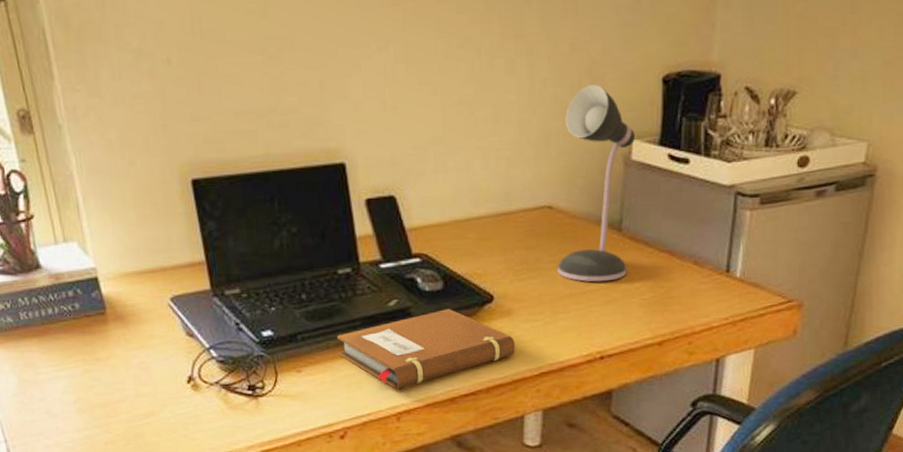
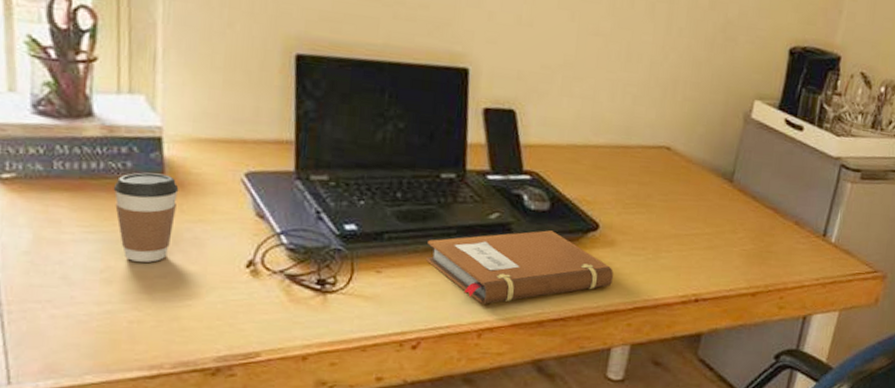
coffee cup: none [69,310,123,391] -> present [113,172,179,263]
desk lamp: present [556,85,635,282] -> none [665,42,758,228]

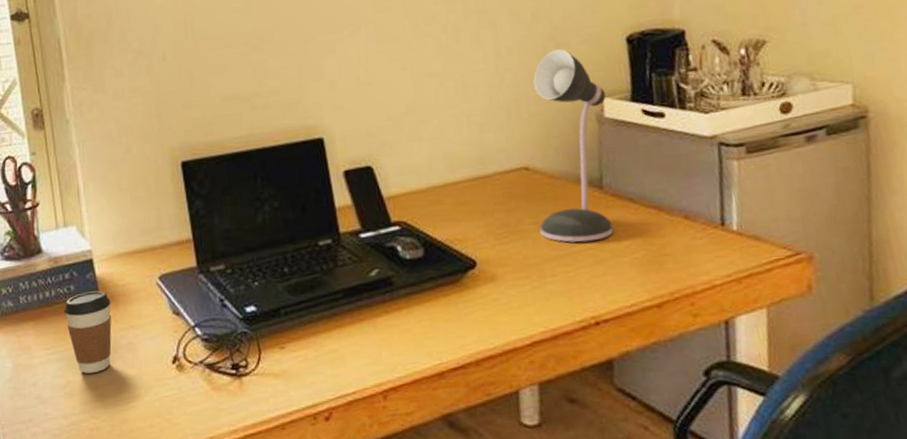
notebook: present [426,230,613,304] -> none [319,276,503,364]
desk lamp: none [665,42,758,228] -> present [533,49,615,243]

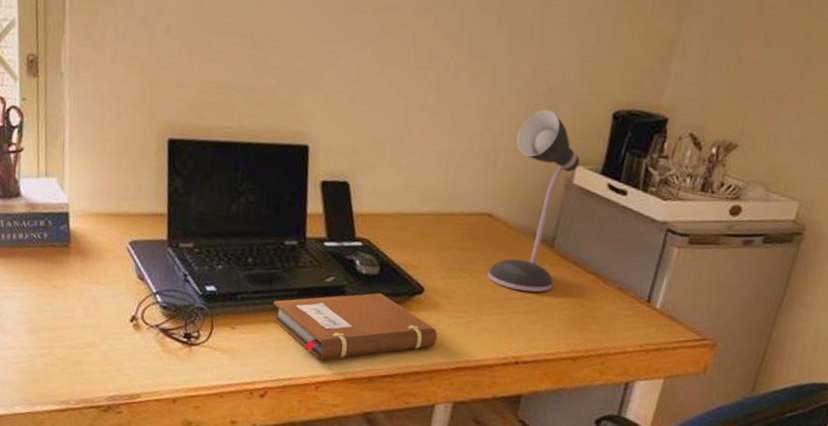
coffee cup: present [63,291,112,374] -> none [34,242,81,316]
notebook: none [319,276,503,364] -> present [272,293,437,360]

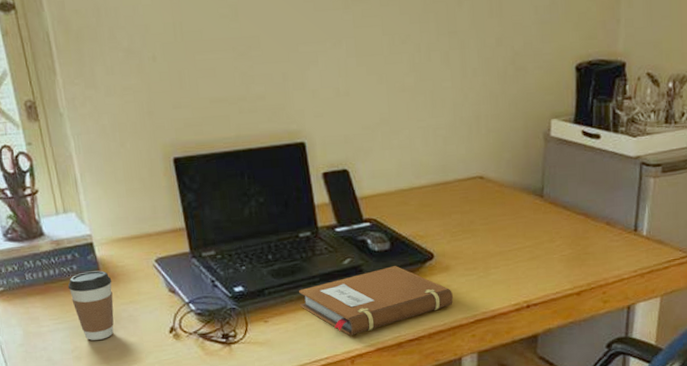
coffee cup: none [34,242,81,316] -> present [67,270,114,340]
desk lamp: present [487,110,580,292] -> none [488,73,553,241]

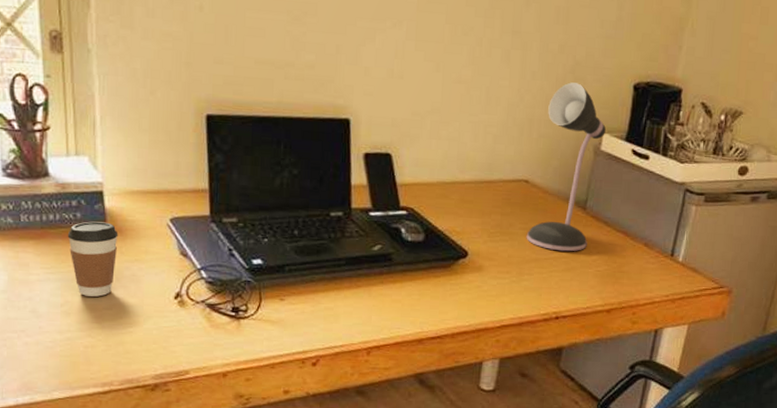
notebook: present [299,266,453,336] -> none [321,259,482,326]
desk lamp: none [488,73,553,241] -> present [526,82,606,252]

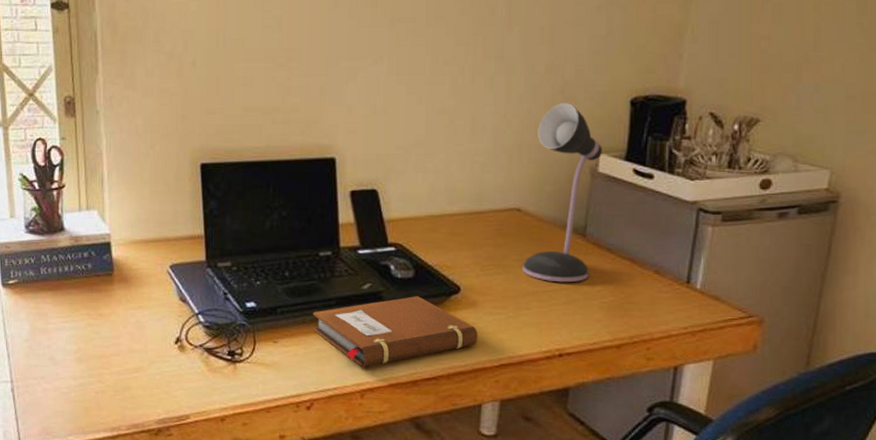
coffee cup: present [67,221,118,297] -> none [80,271,124,343]
notebook: none [321,259,482,326] -> present [313,296,477,367]

